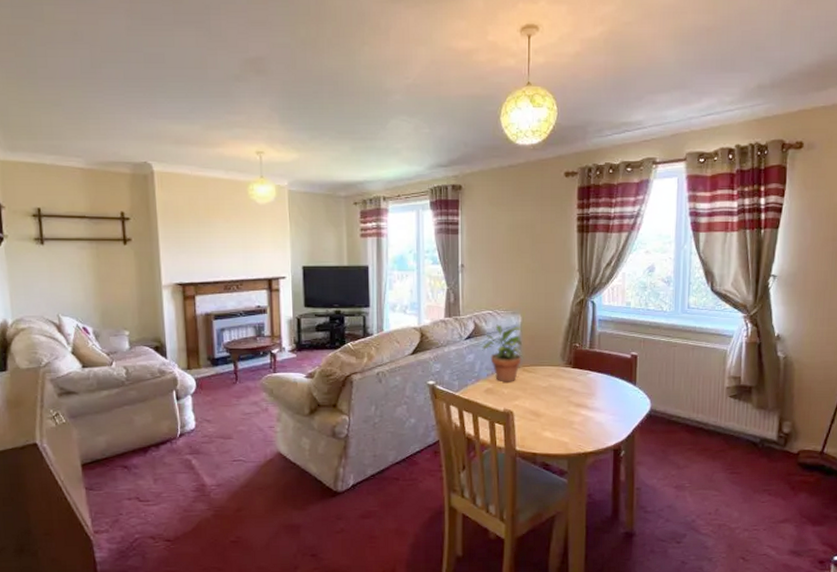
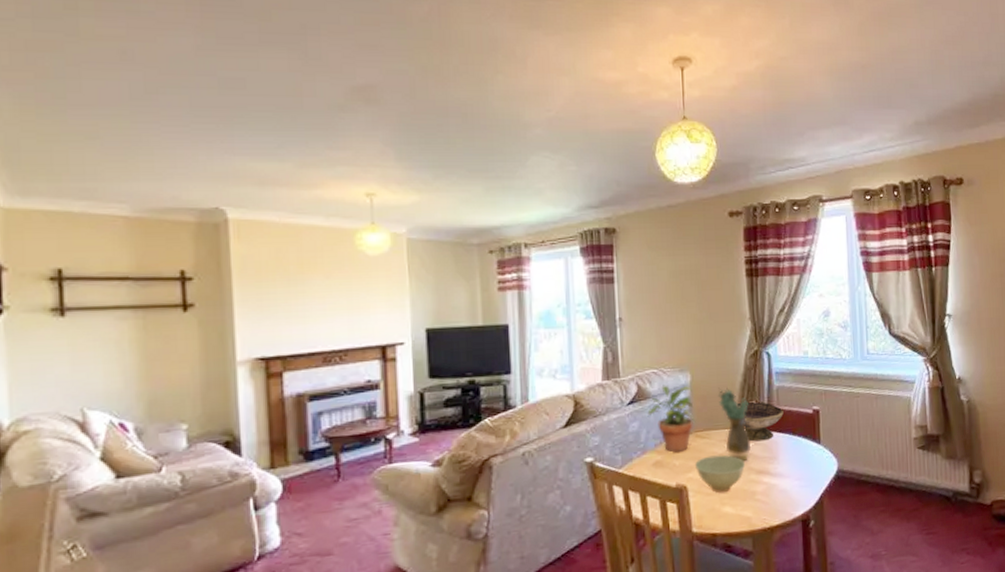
bowl: none [521,388,566,420] -> present [695,454,746,494]
vase: none [544,330,572,396] -> present [717,387,751,462]
decorative bowl: none [561,344,604,379] -> present [736,401,784,442]

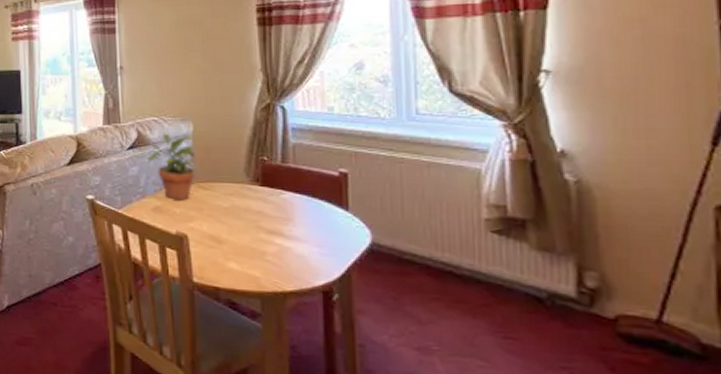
bowl: present [695,454,746,494] -> none [197,208,255,248]
vase: present [717,387,751,462] -> none [222,140,260,219]
decorative bowl: present [736,401,784,442] -> none [244,157,301,200]

